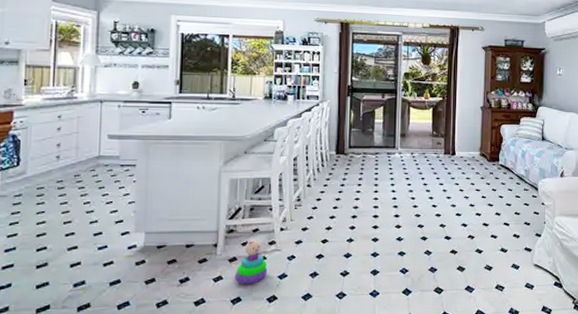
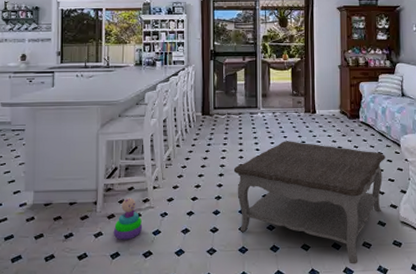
coffee table: none [367,183,523,307] -> present [233,141,385,264]

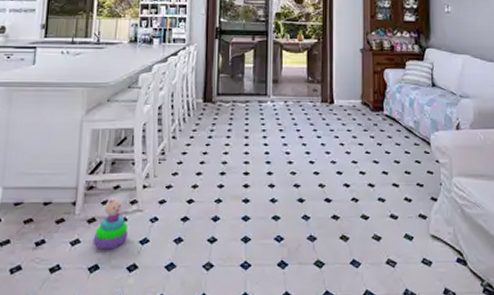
coffee table: present [233,141,385,264] -> none [237,135,413,287]

